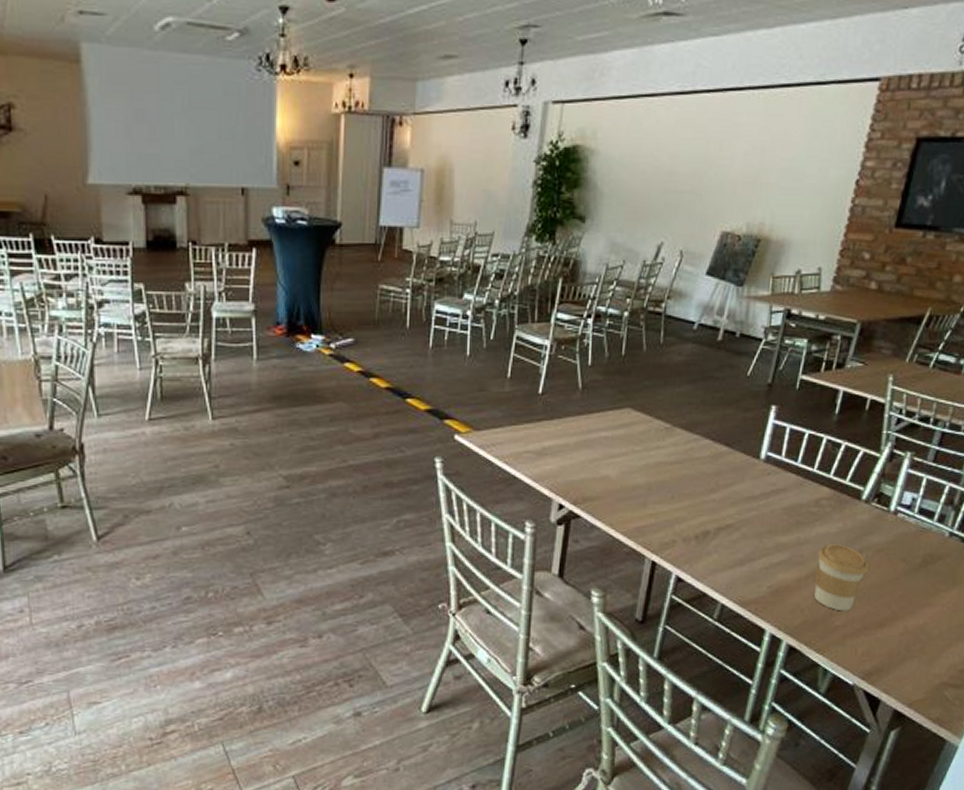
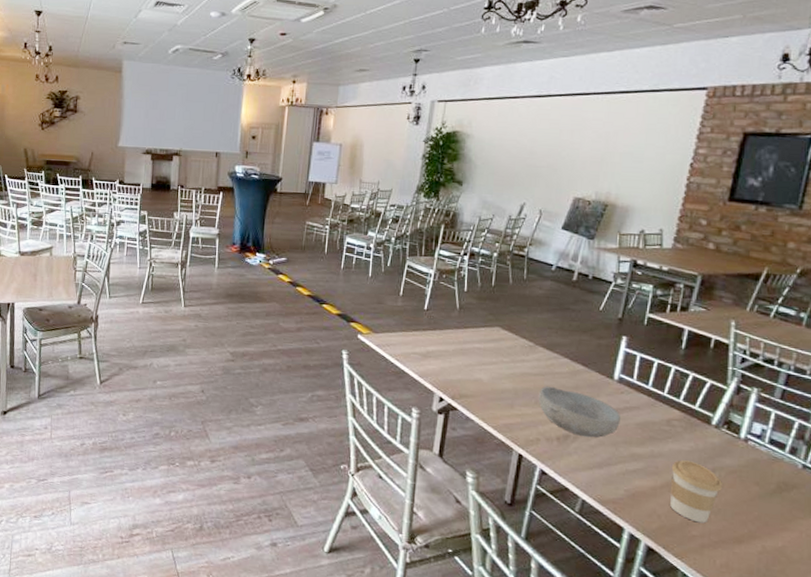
bowl: none [676,475,767,532] -> present [539,386,622,438]

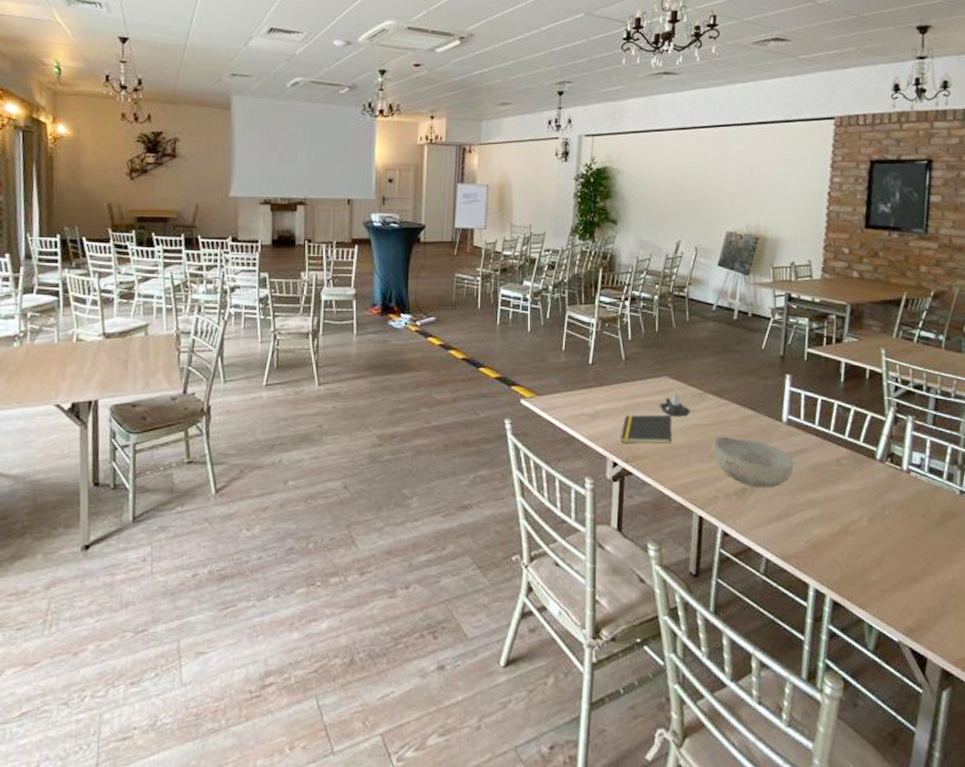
notepad: none [449,357,501,387] -> present [621,414,672,444]
candle: none [489,338,520,365] -> present [660,388,691,417]
coffee cup: present [670,460,722,523] -> none [845,501,893,567]

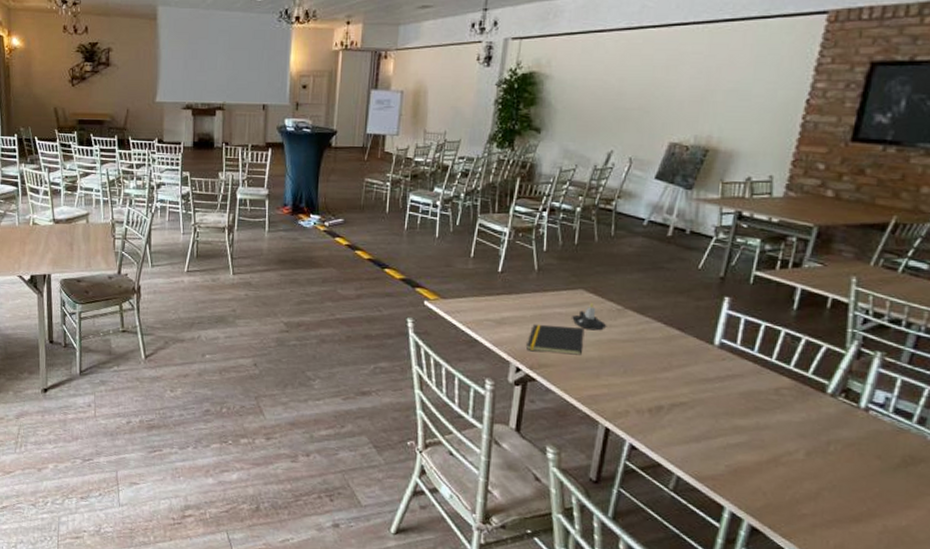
bowl: present [713,436,794,489] -> none [628,353,723,409]

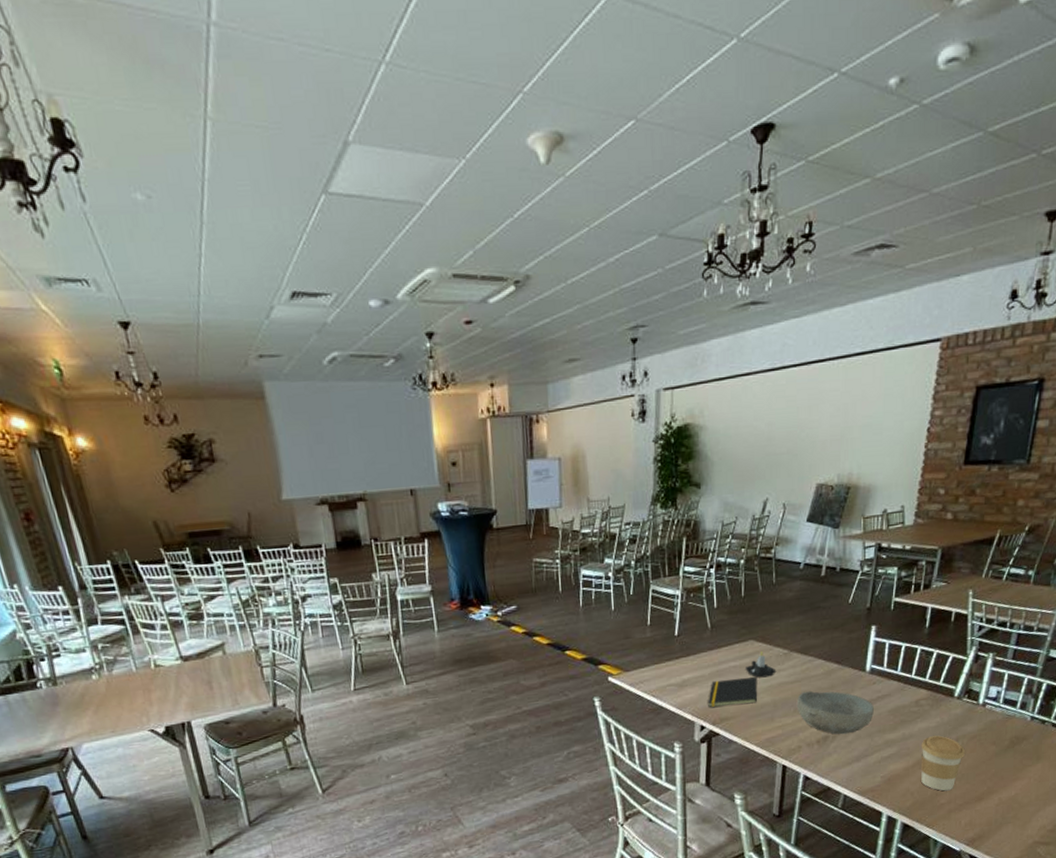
bowl: none [628,353,723,409] -> present [797,690,875,735]
coffee cup: none [777,432,838,501] -> present [920,735,965,791]

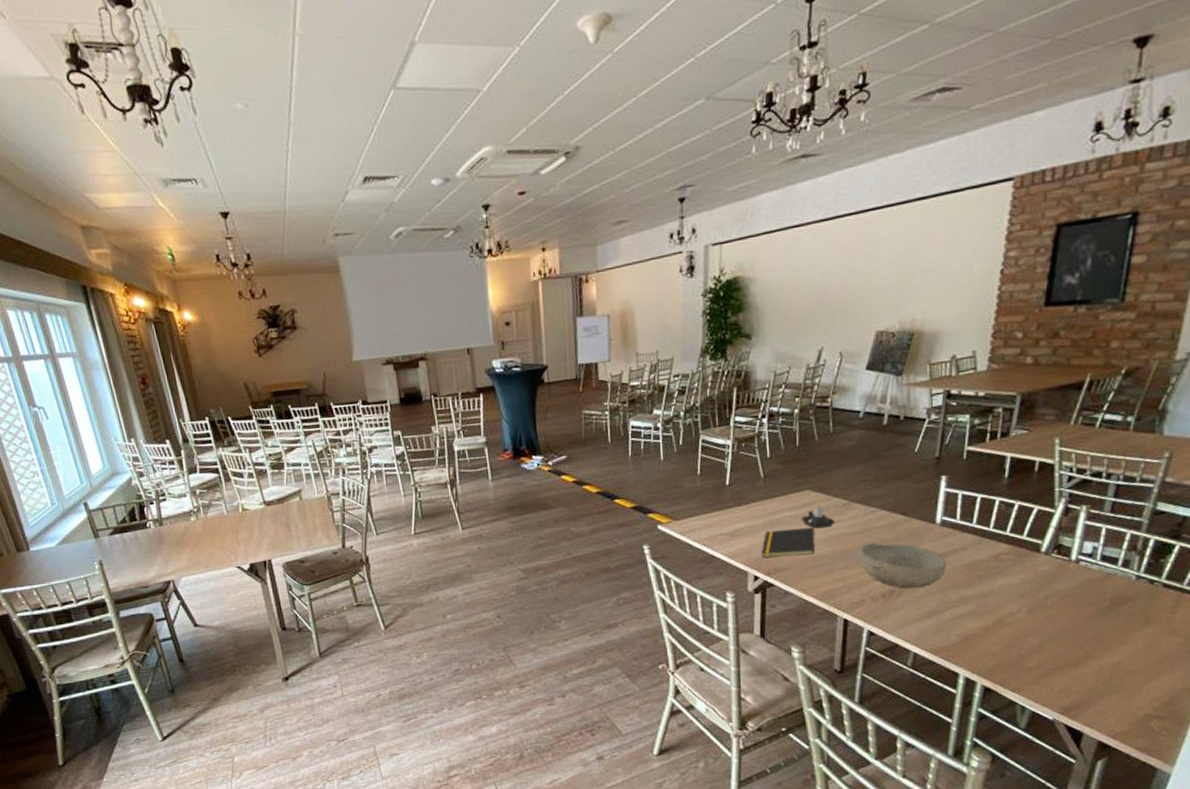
coffee cup: present [920,735,965,791] -> none [1002,593,1055,654]

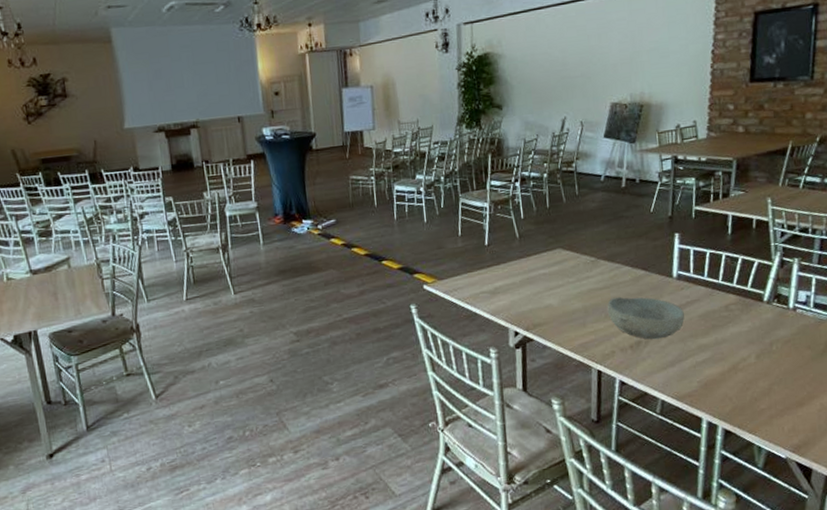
notepad: present [761,528,816,557] -> none [520,284,569,314]
candle: present [802,500,836,529] -> none [555,258,585,285]

